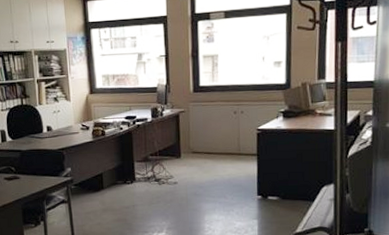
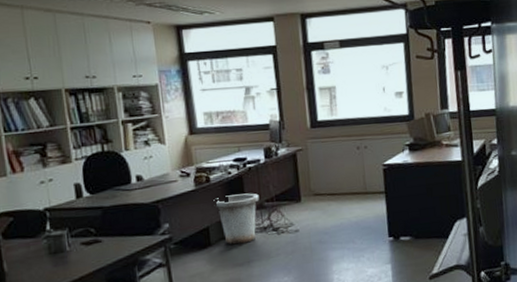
trash can: none [107,147,145,190] -> present [213,193,259,245]

